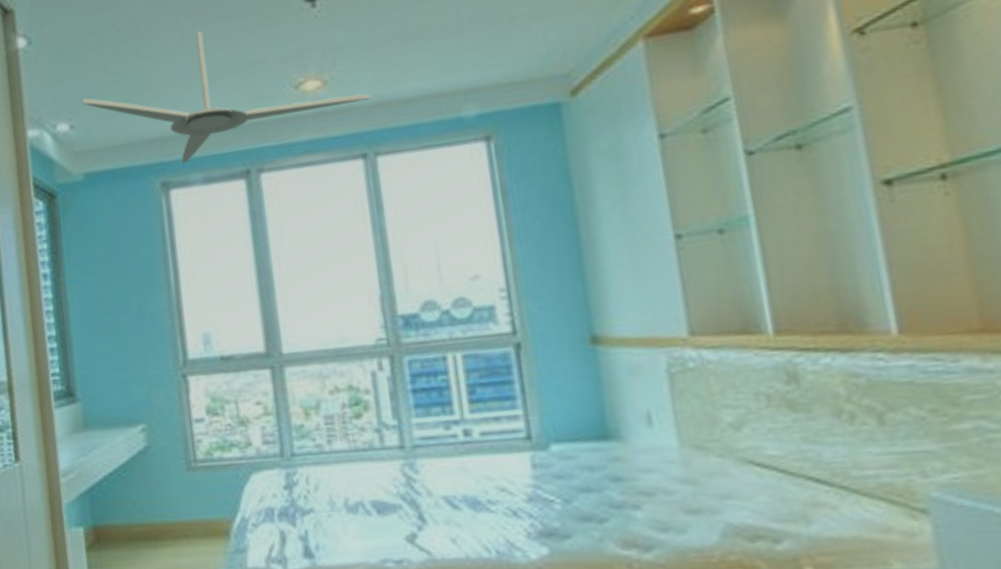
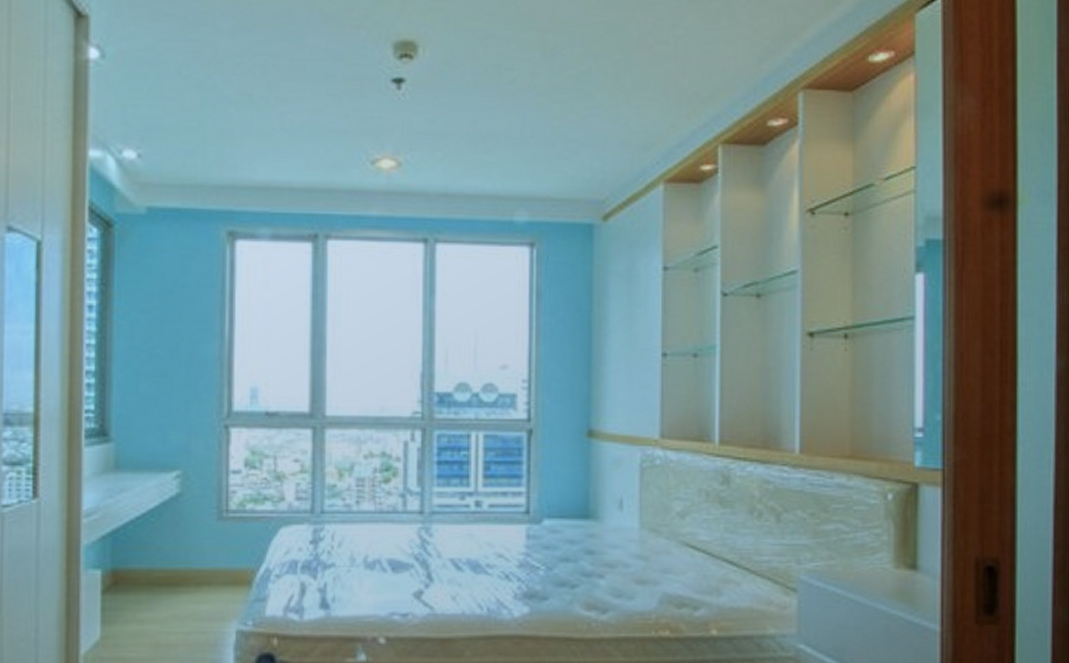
ceiling fan: present [82,30,371,163] -> none [154,85,438,216]

